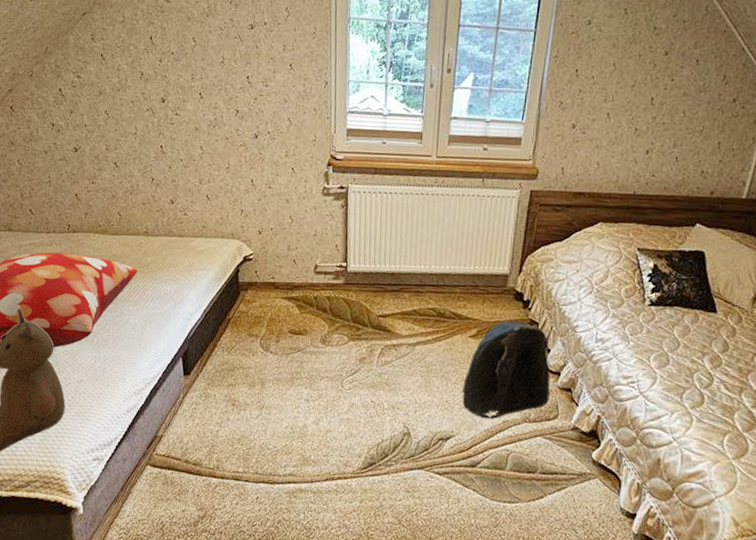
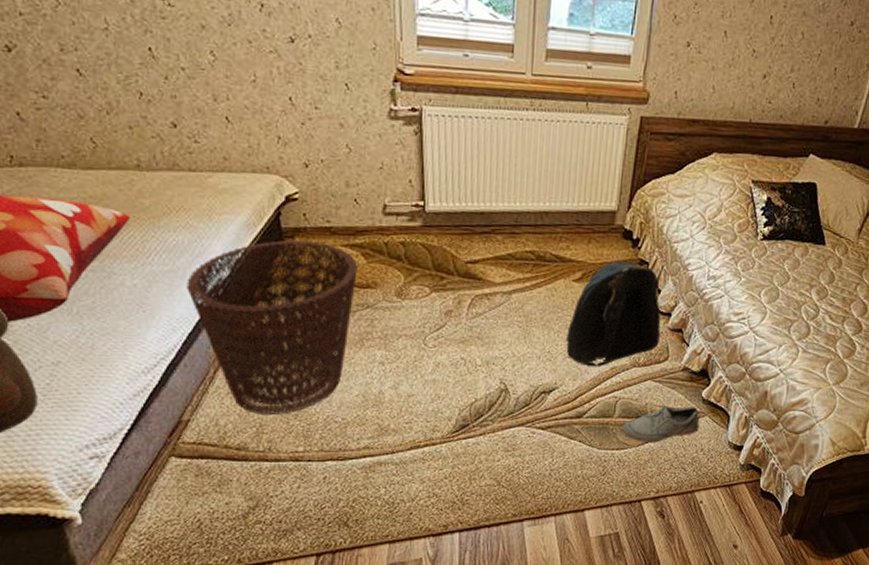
basket: none [169,292,293,438] -> present [186,240,358,416]
shoe: none [513,462,590,500] -> present [622,405,700,443]

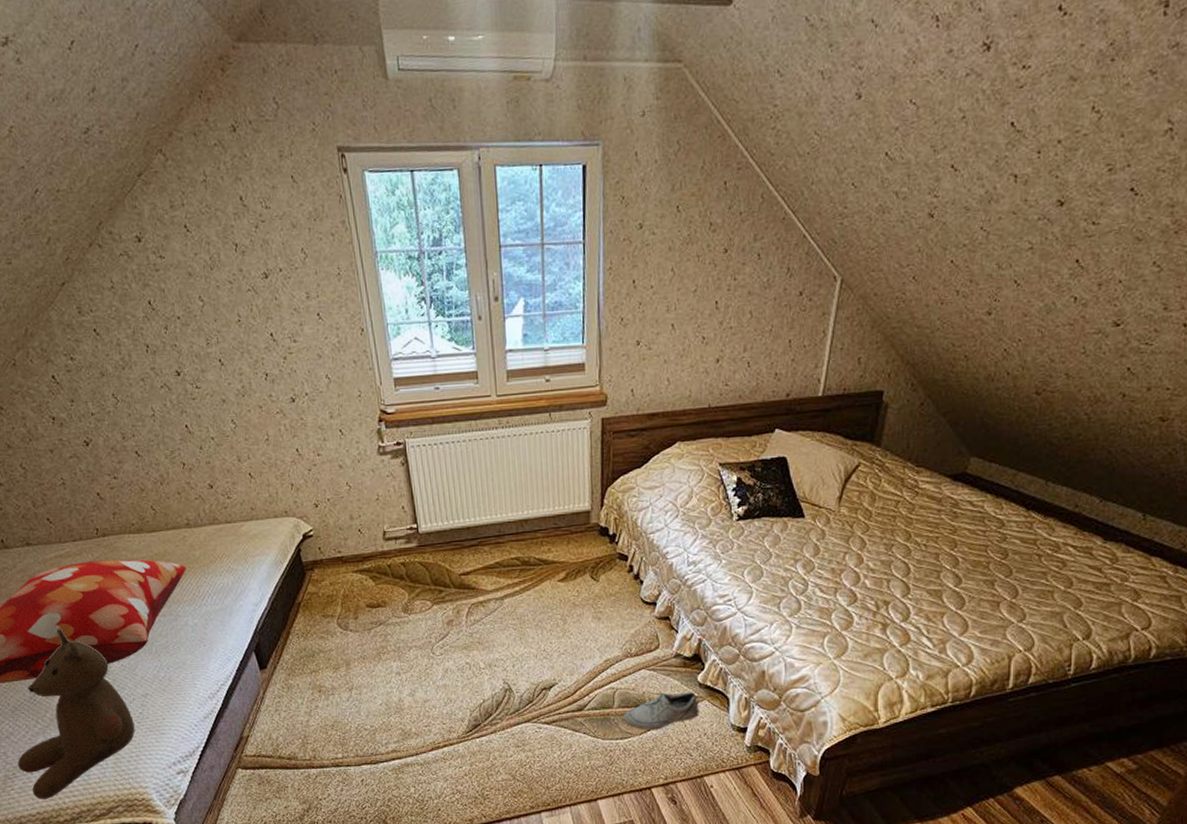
basket: present [186,240,358,416] -> none [234,570,369,728]
backpack: present [566,261,661,366] -> none [559,557,648,660]

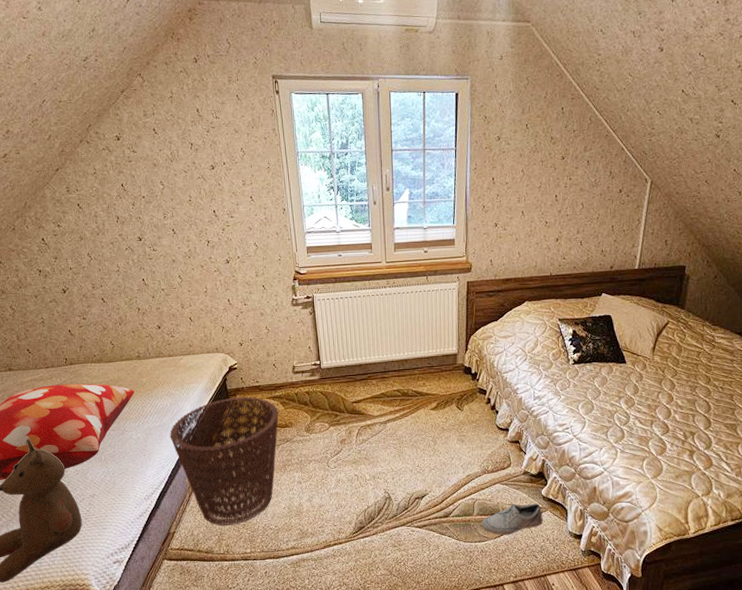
basket: none [234,570,369,728] -> present [170,396,279,526]

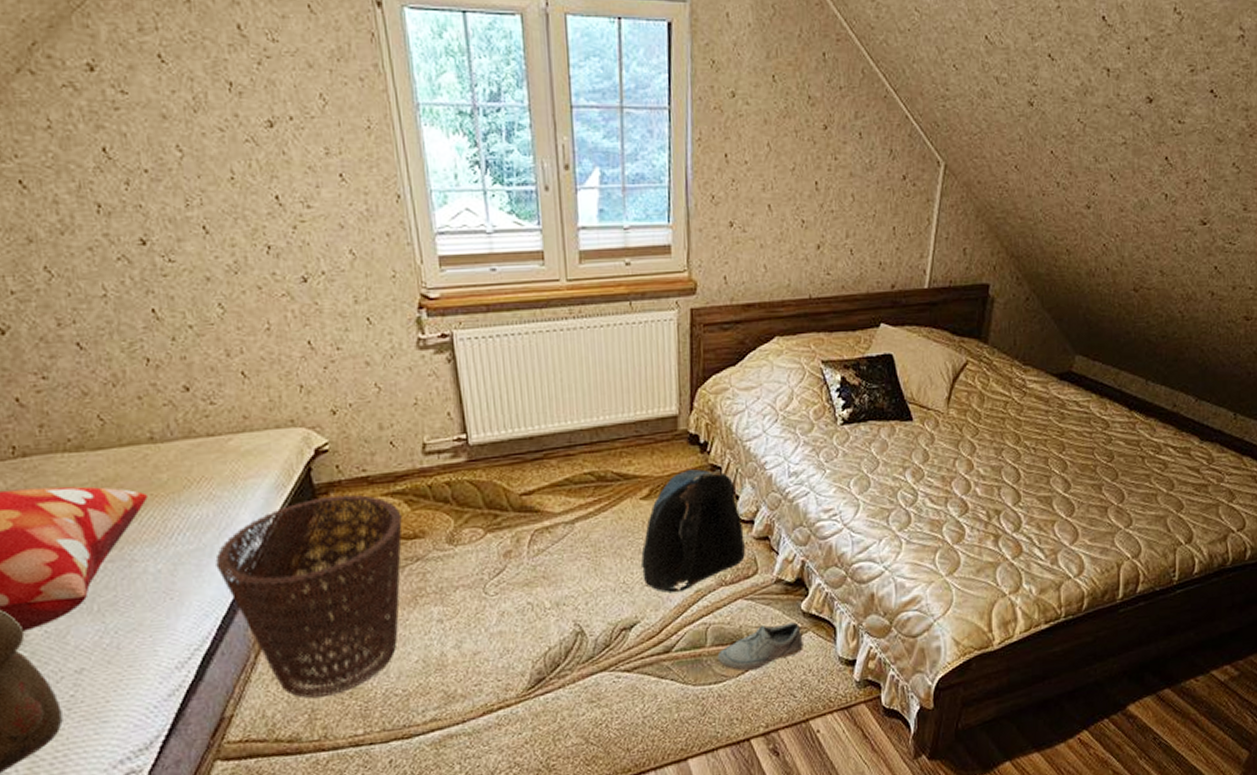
backpack: none [430,391,502,475] -> present [641,469,745,592]

